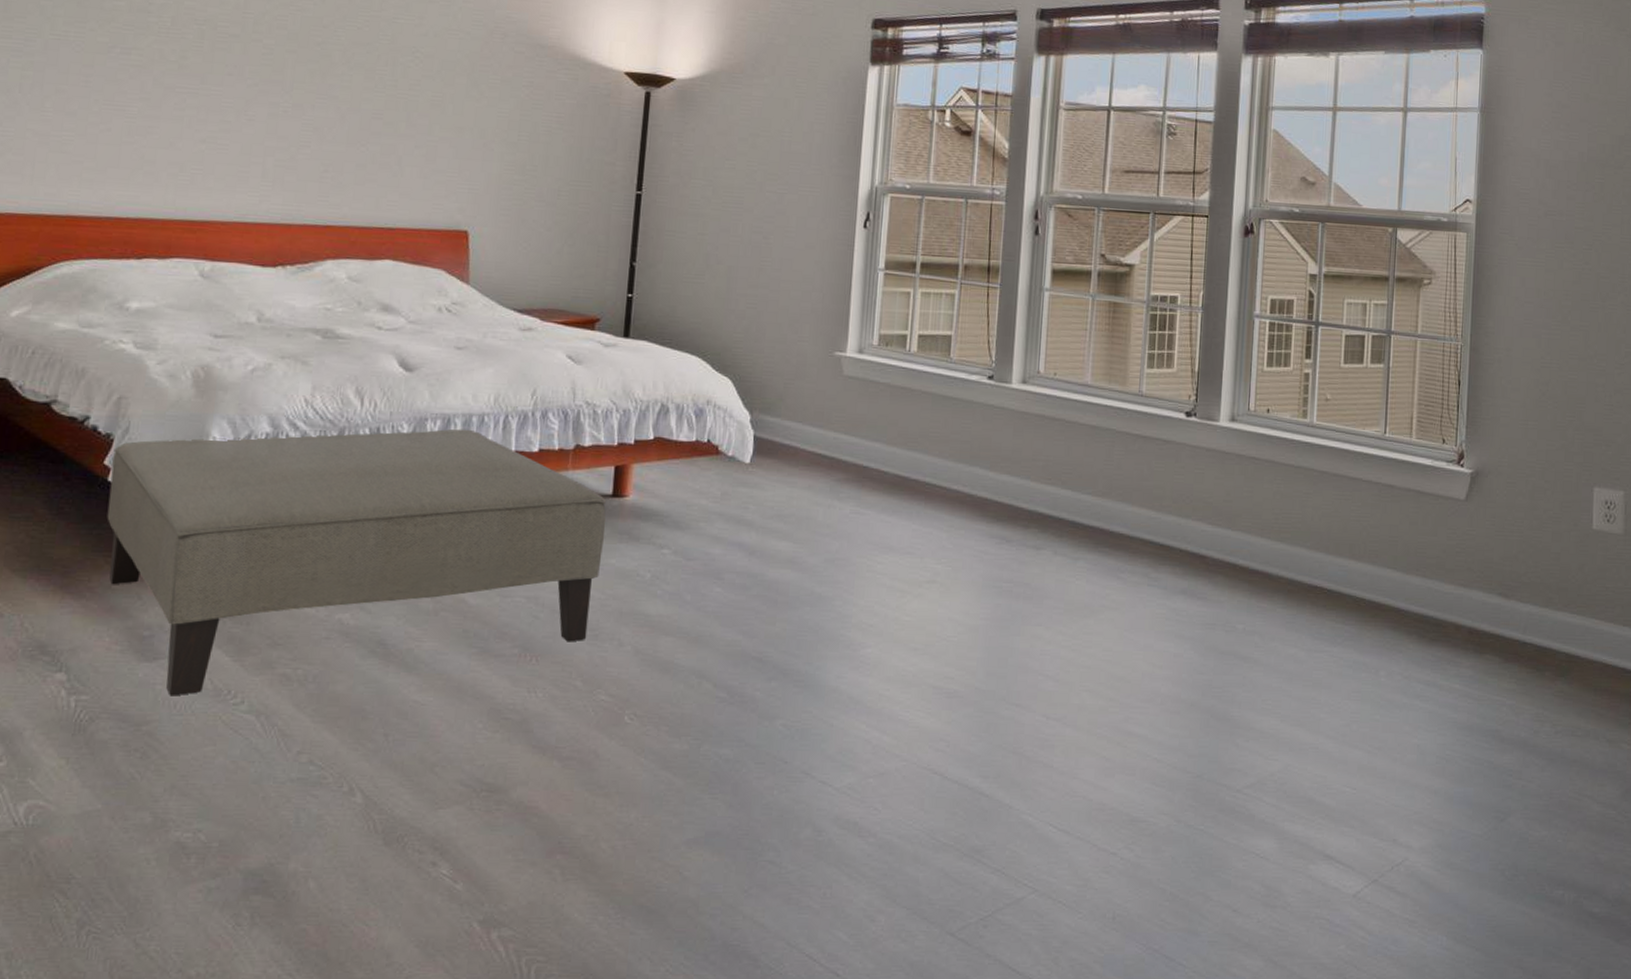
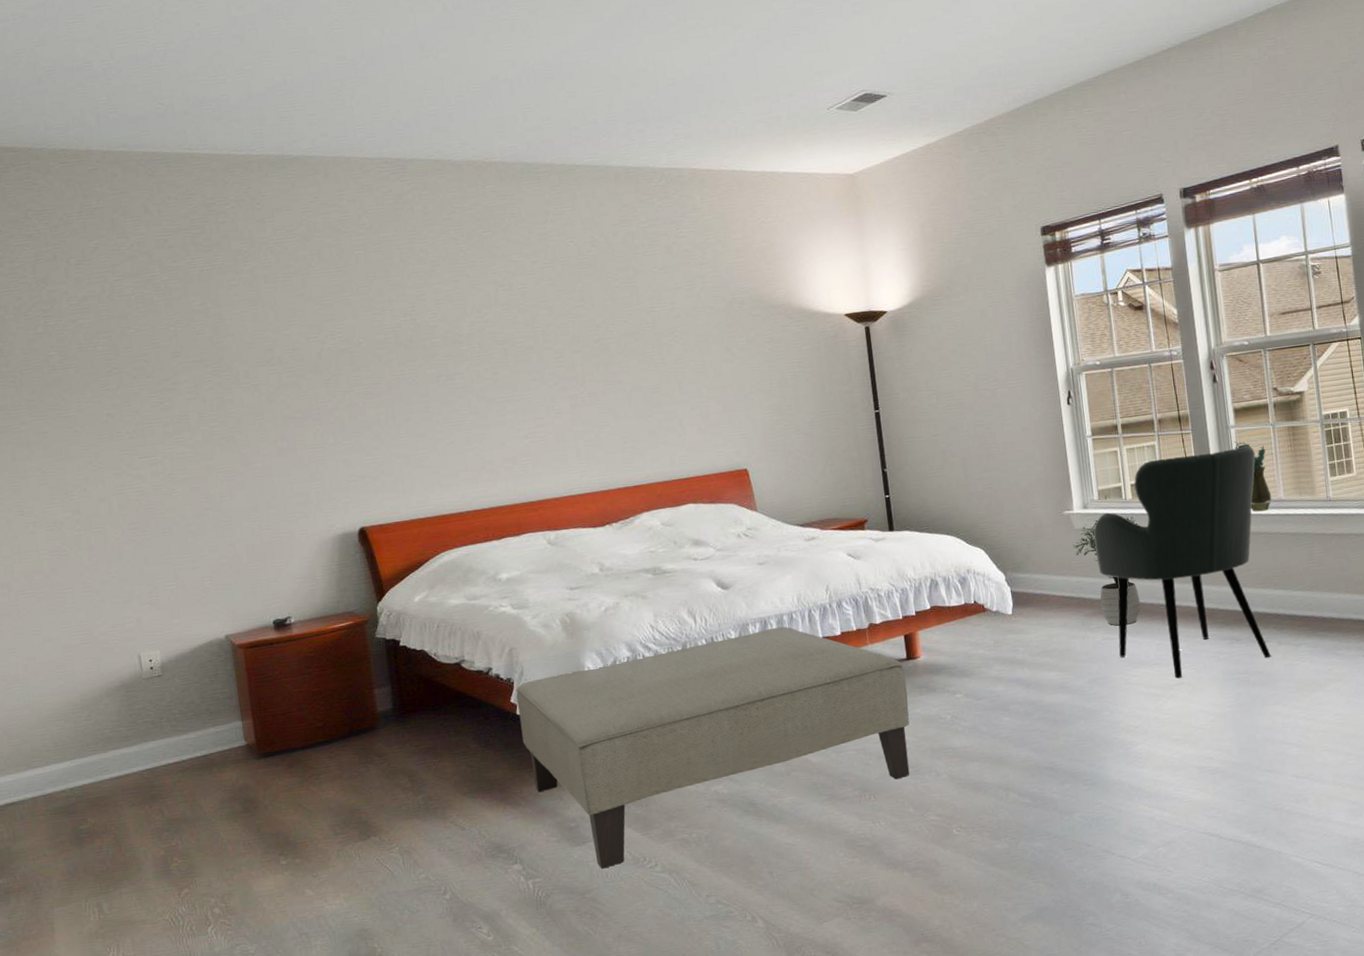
potted plant: none [836,368,918,500] -> present [1072,516,1141,626]
armchair: none [862,311,1067,575] -> present [1093,446,1271,679]
vase: none [1045,307,1079,394] -> present [1234,441,1272,512]

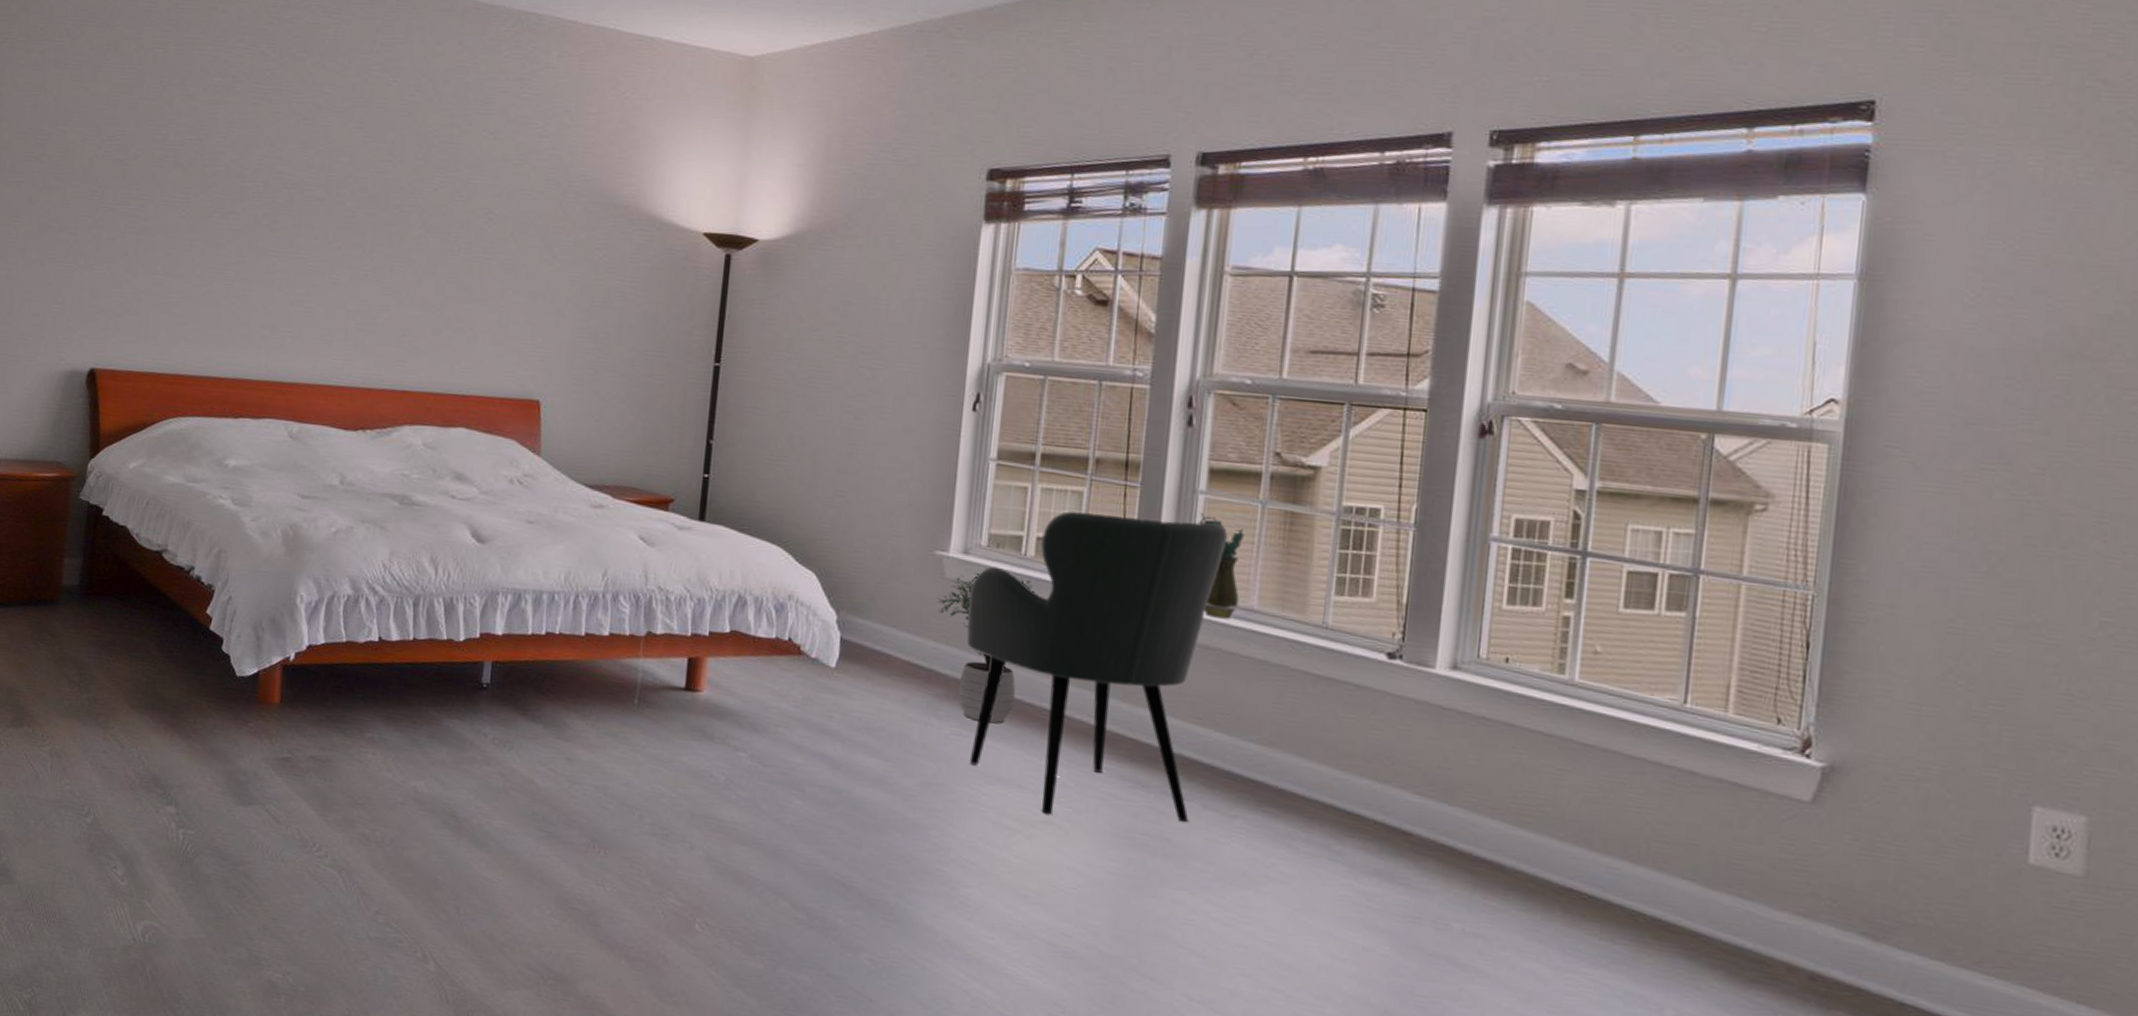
ottoman: present [515,626,910,869] -> none [209,593,679,842]

